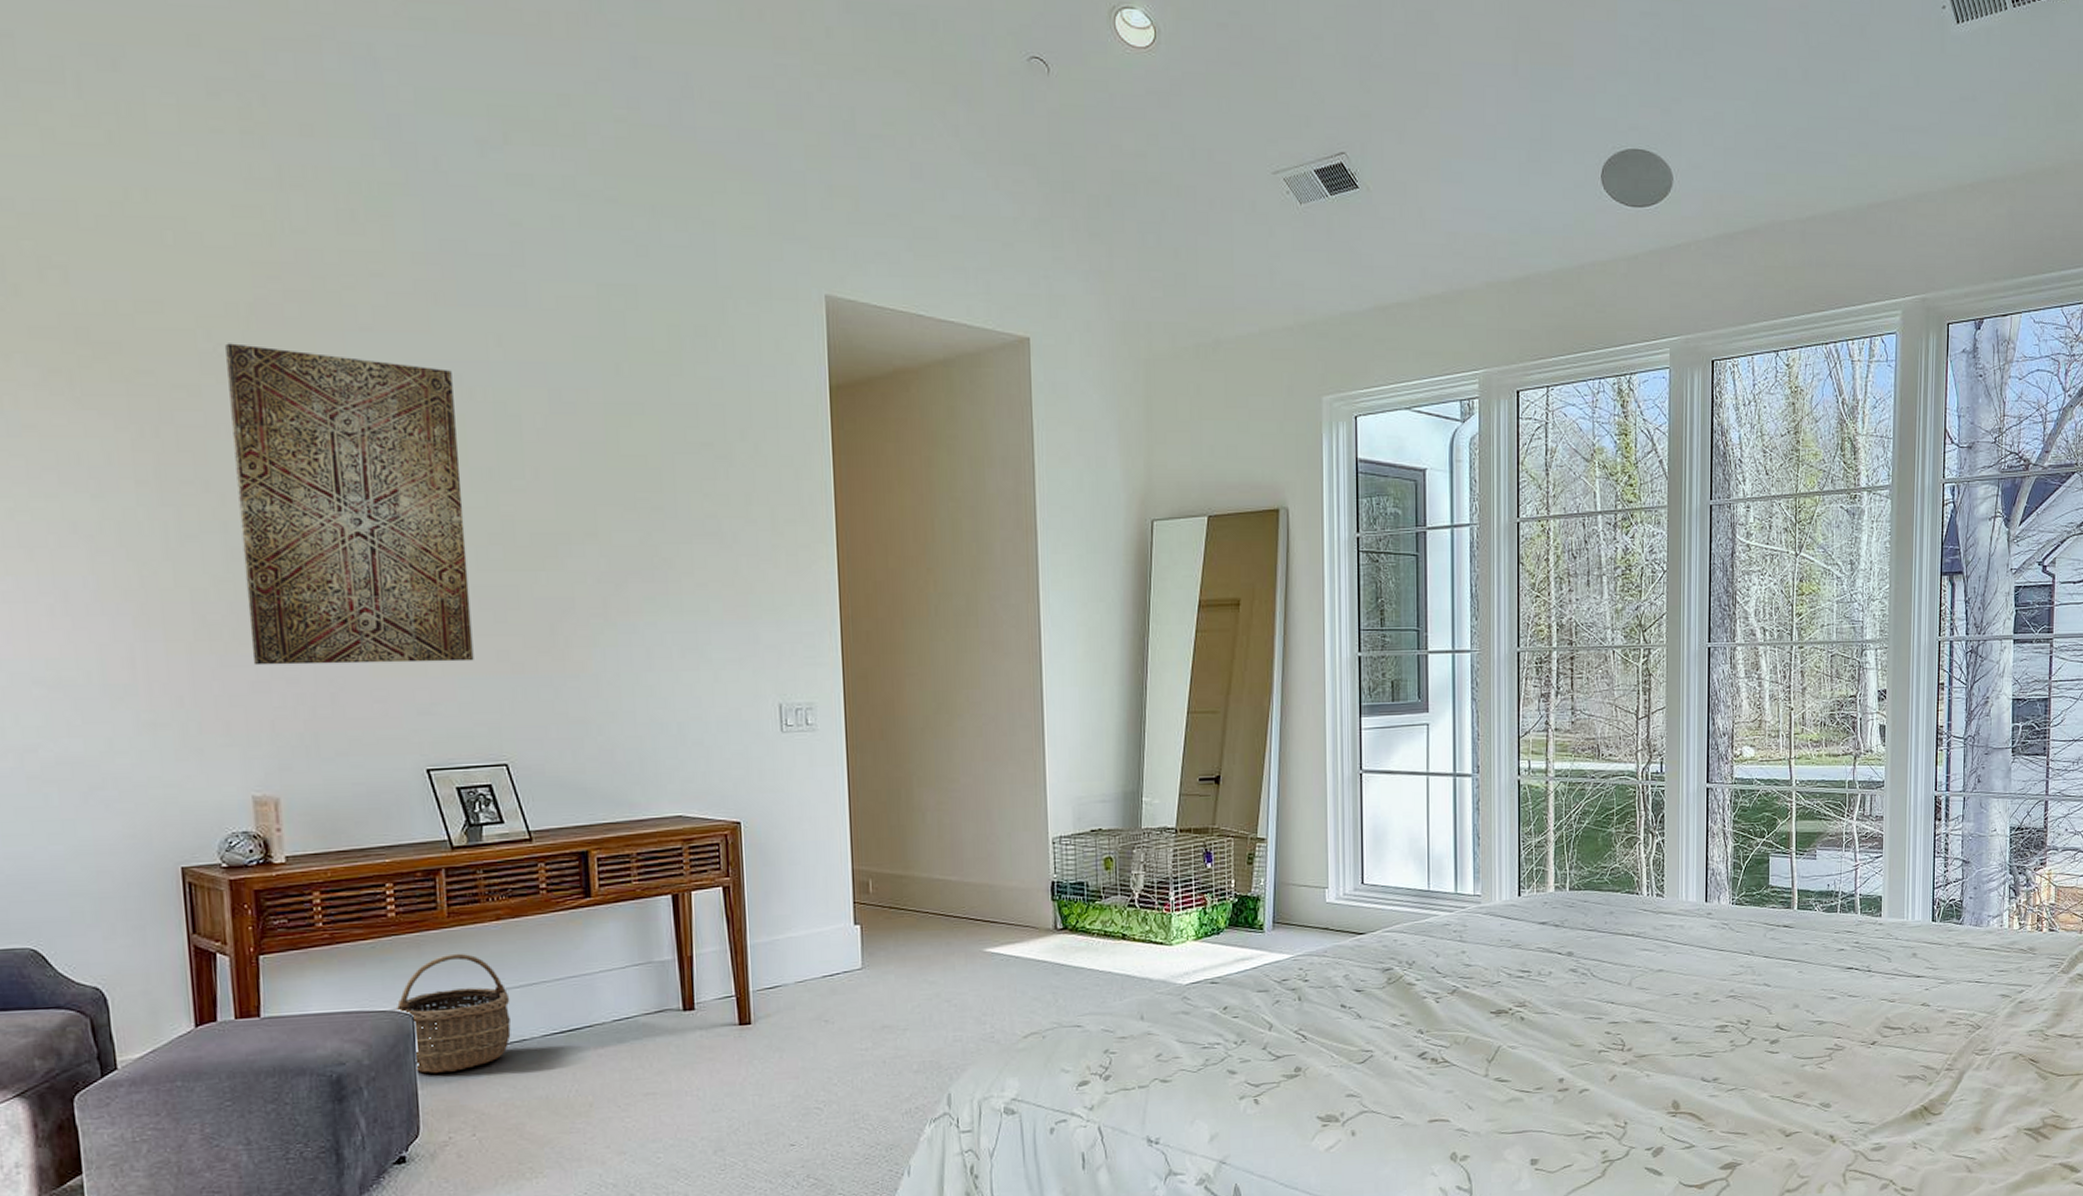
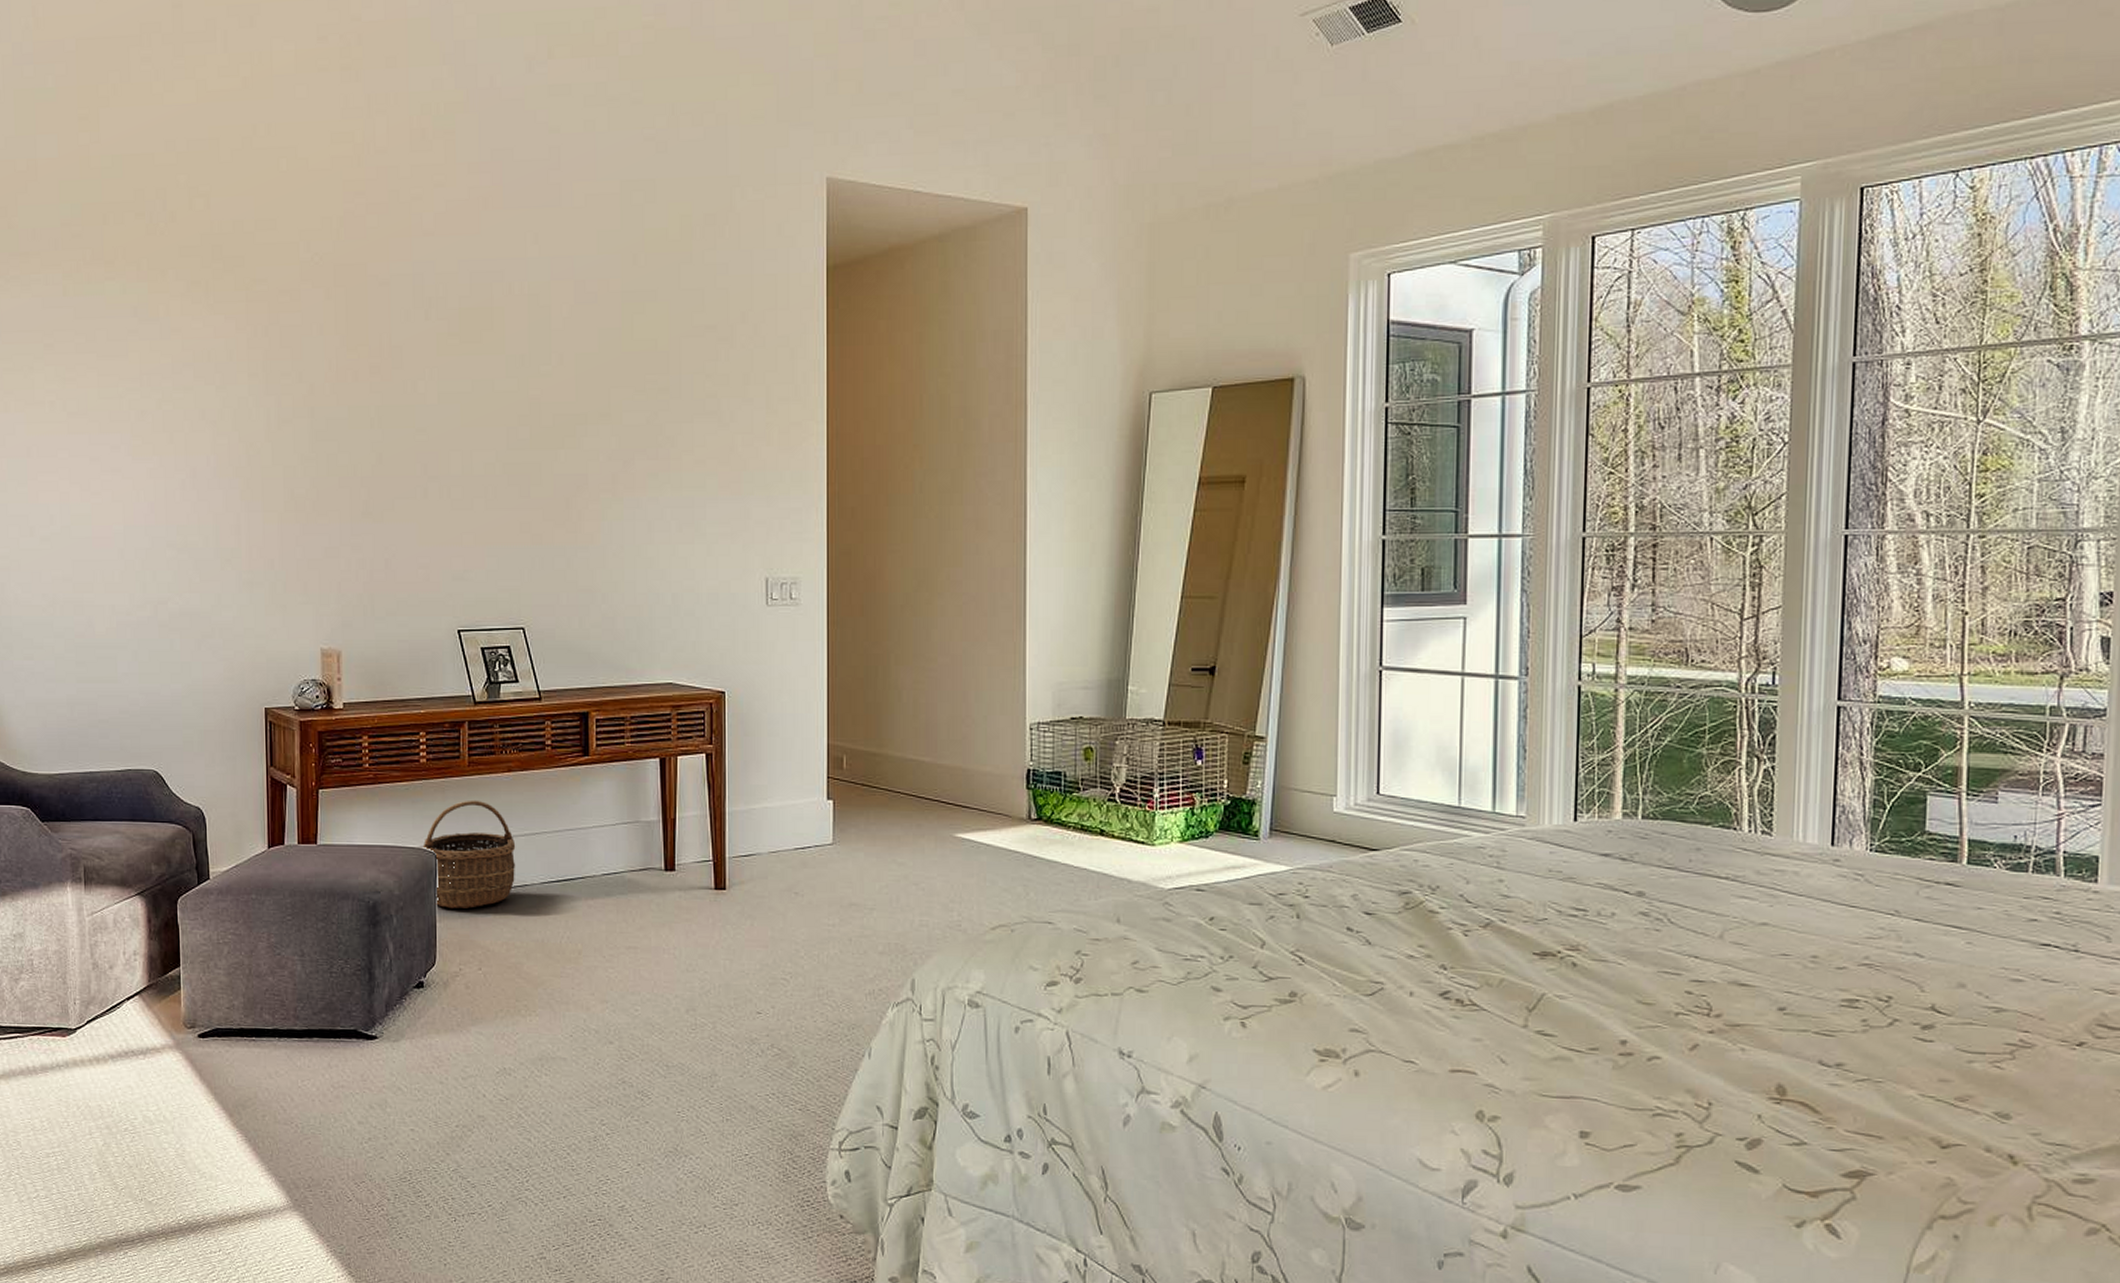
wall art: present [226,343,474,666] -> none [320,252,501,534]

